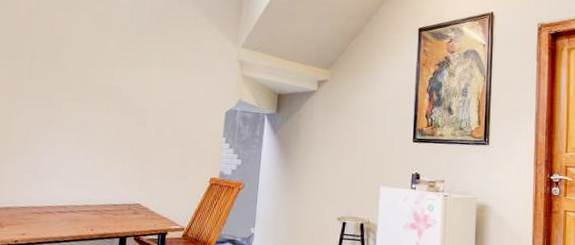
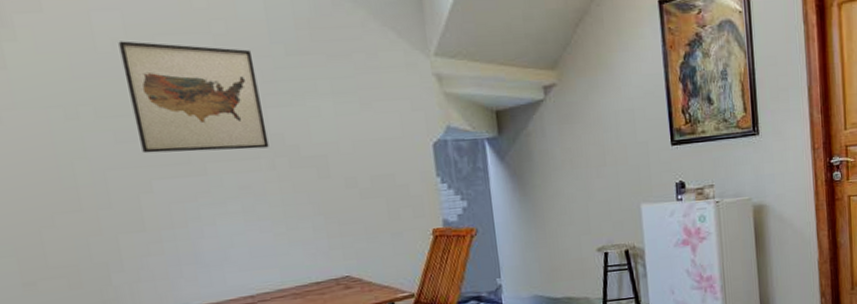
wall art: none [24,9,116,96] -> present [118,41,269,154]

